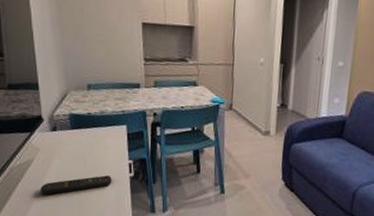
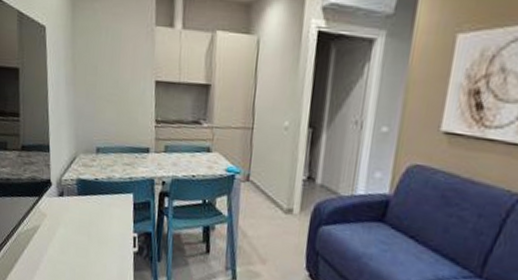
remote control: present [41,175,112,195] -> none [44,248,115,265]

